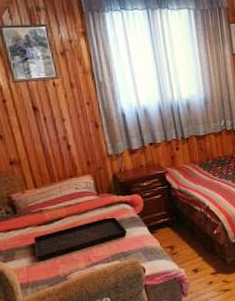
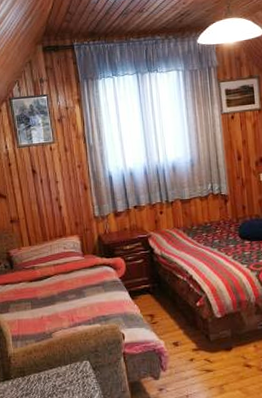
serving tray: present [33,216,128,261] -> none [25,277,109,316]

